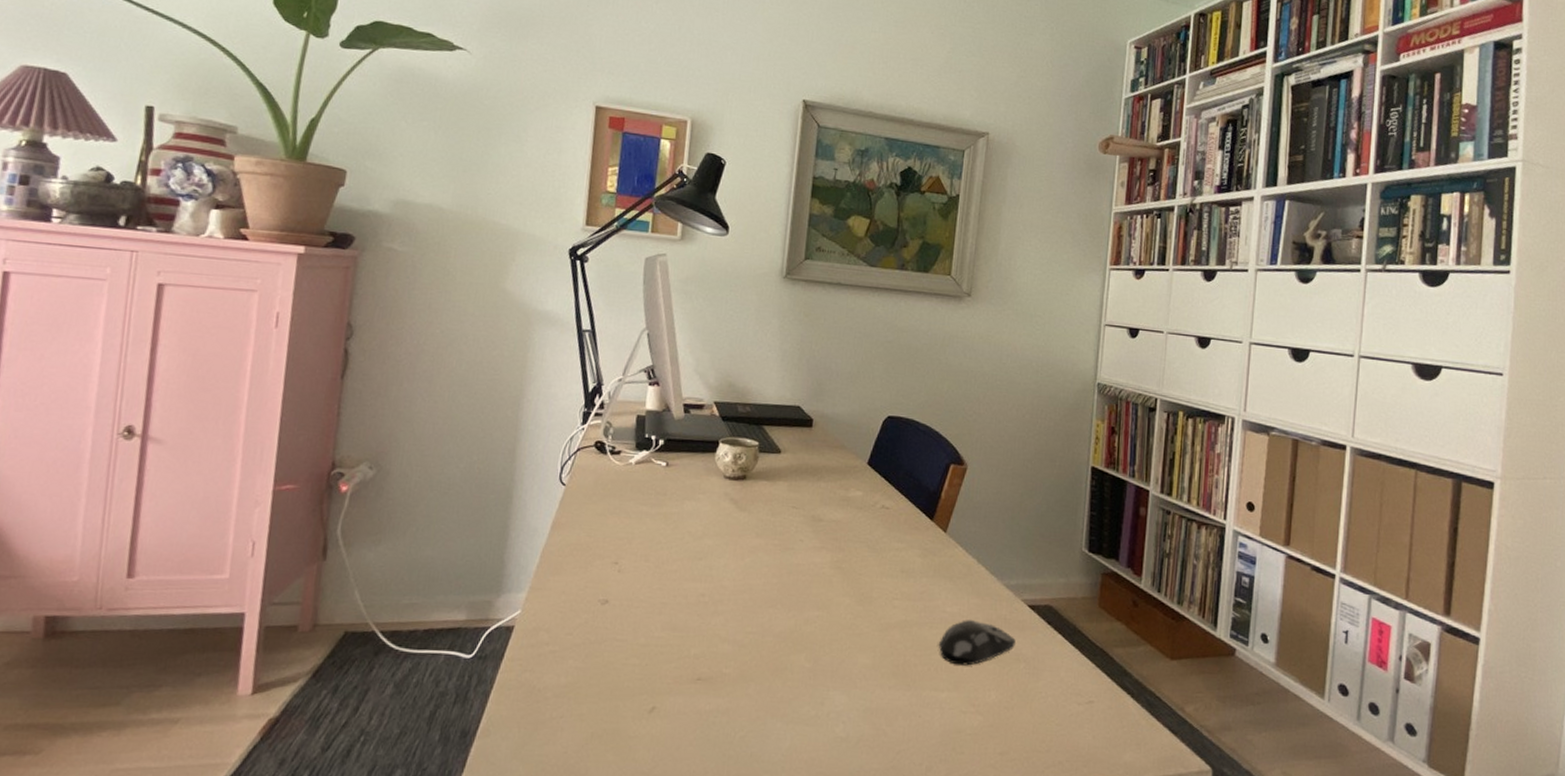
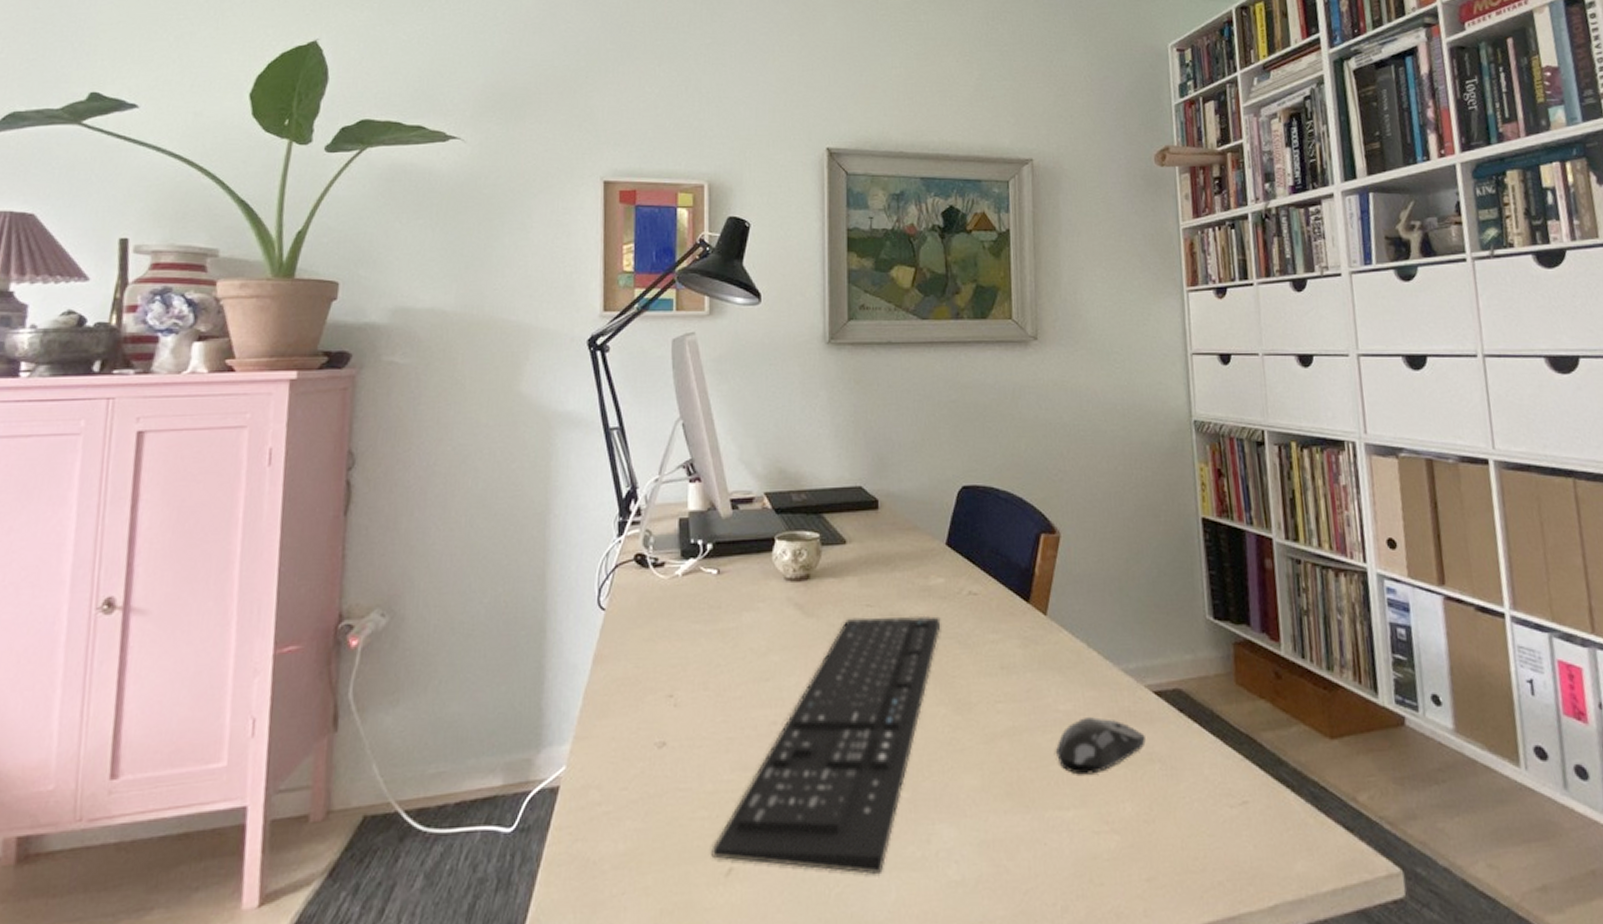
keyboard: none [638,516,855,724] -> present [711,615,941,874]

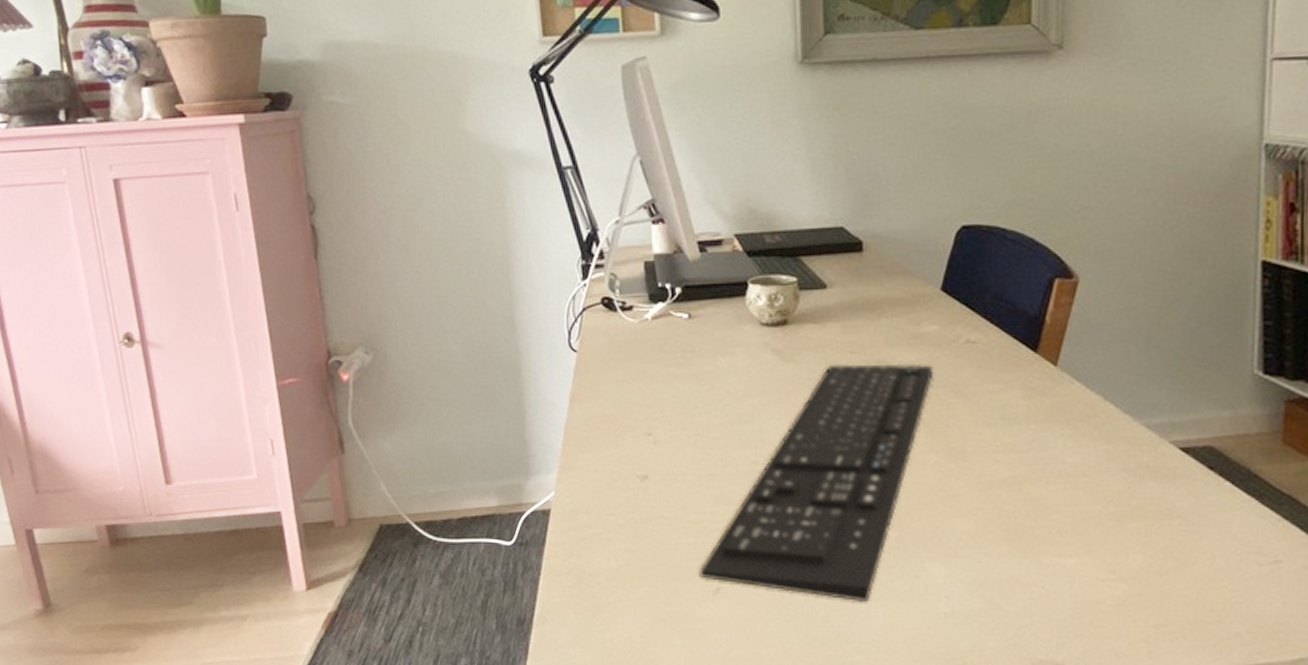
computer mouse: present [1056,717,1146,775] -> none [1060,471,1165,526]

